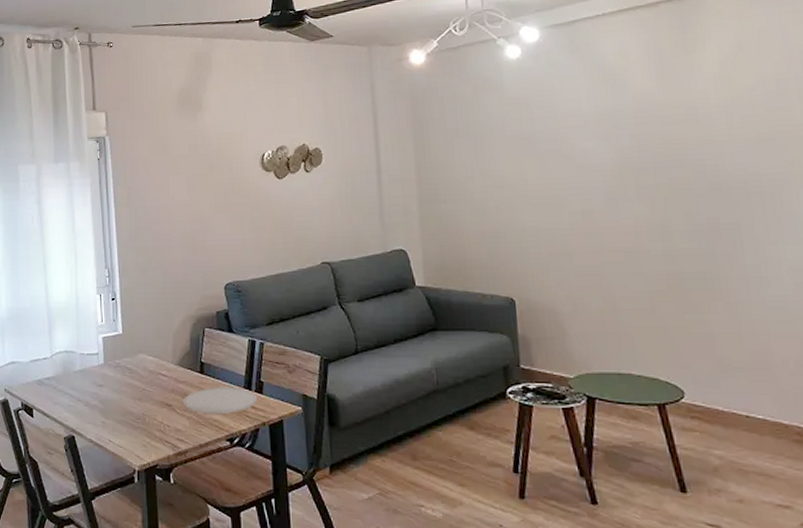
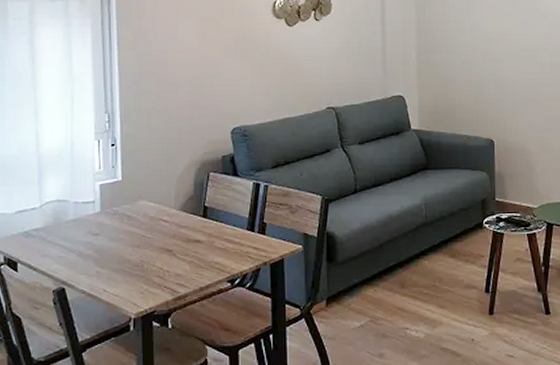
plate: present [183,388,258,415] -> none [185,230,260,258]

